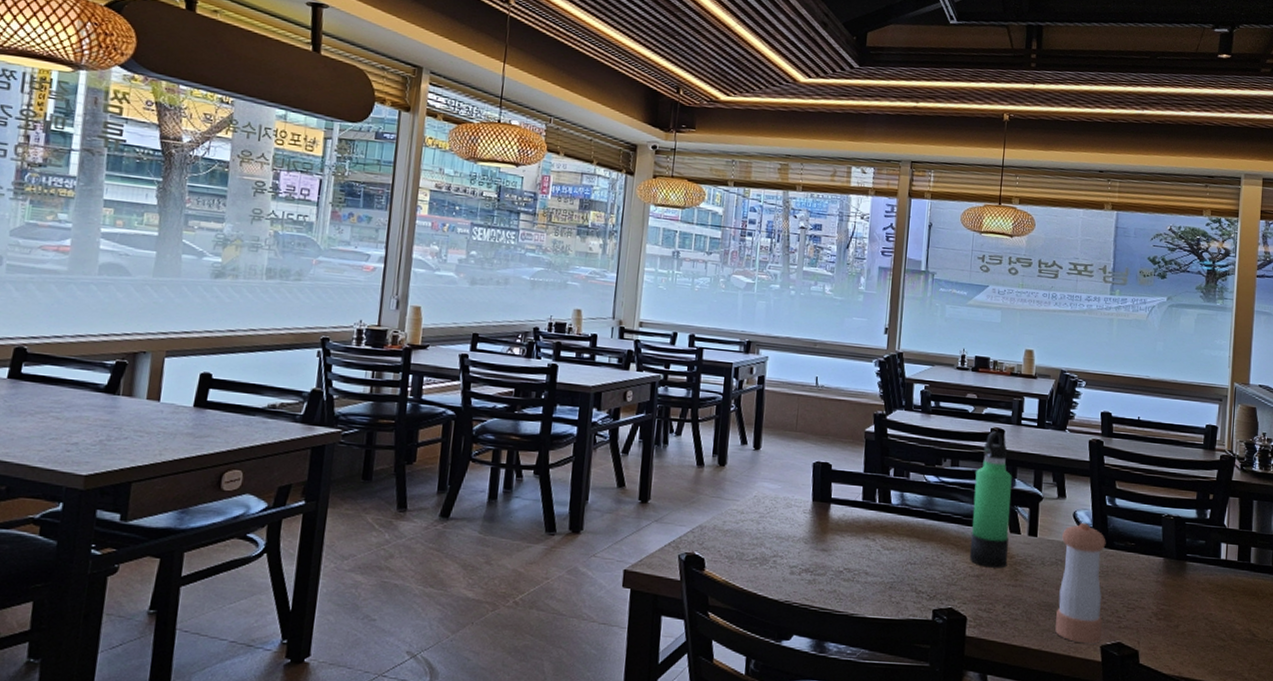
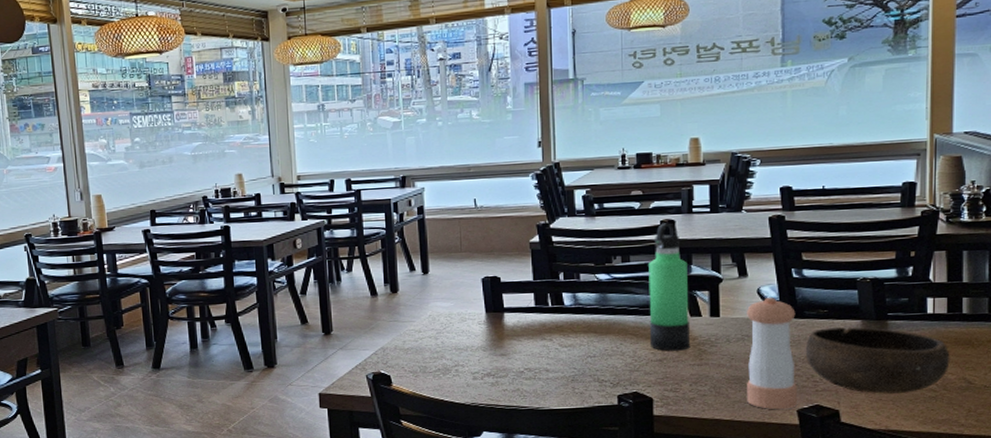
bowl: none [1112,562,1238,639] -> present [805,326,950,394]

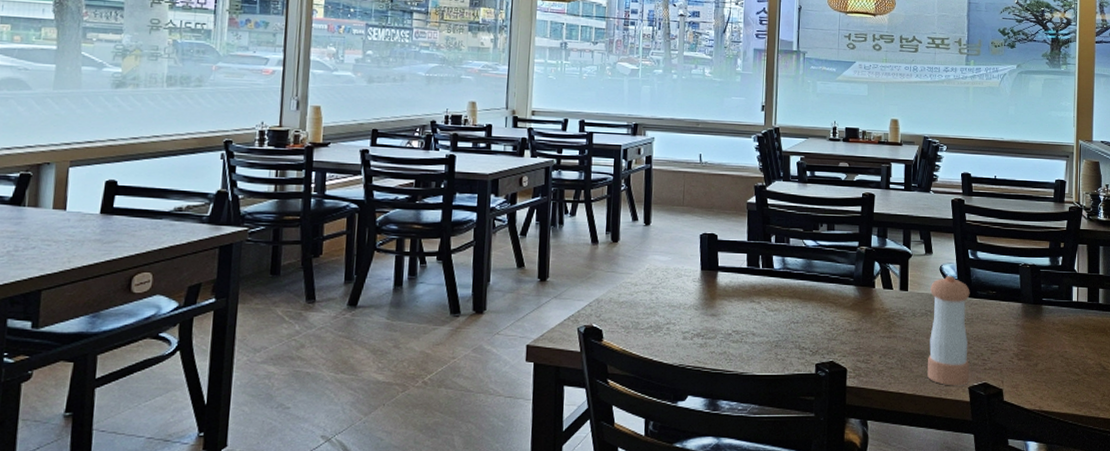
thermos bottle: present [648,223,691,351] -> none [847,196,883,322]
bowl: present [805,326,950,394] -> none [977,309,1090,375]

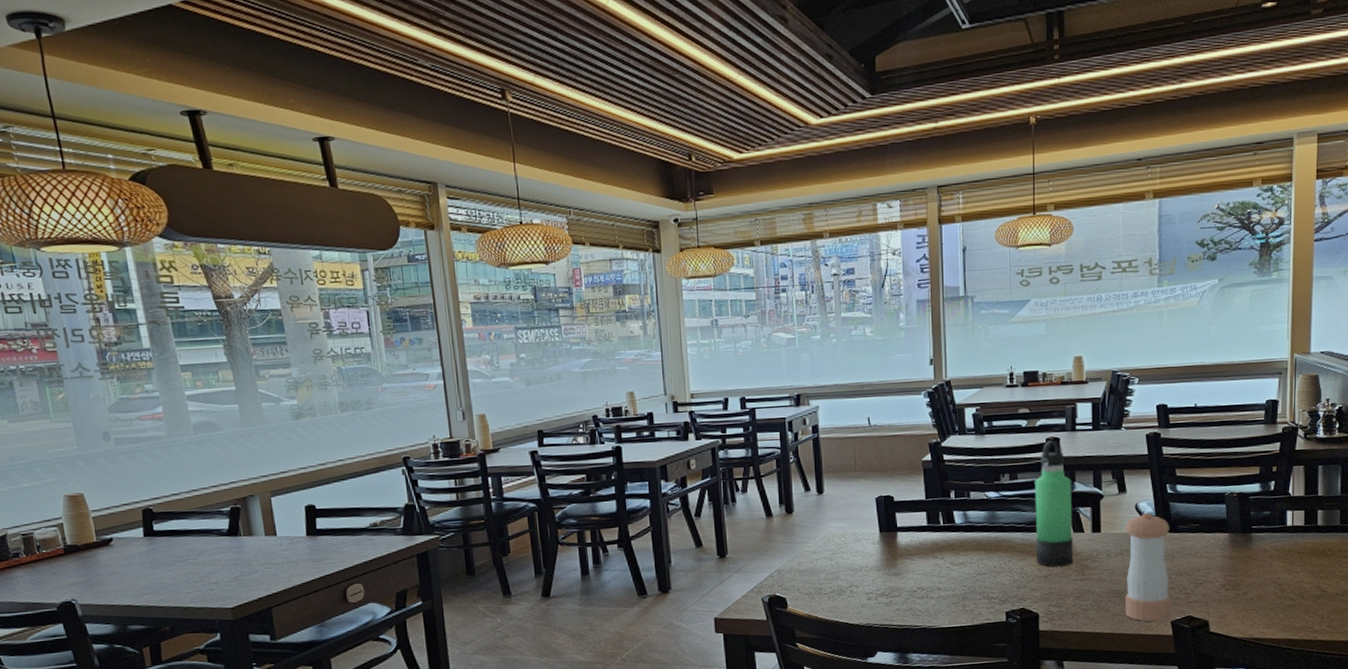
thermos bottle: none [847,196,883,322] -> present [1035,440,1074,567]

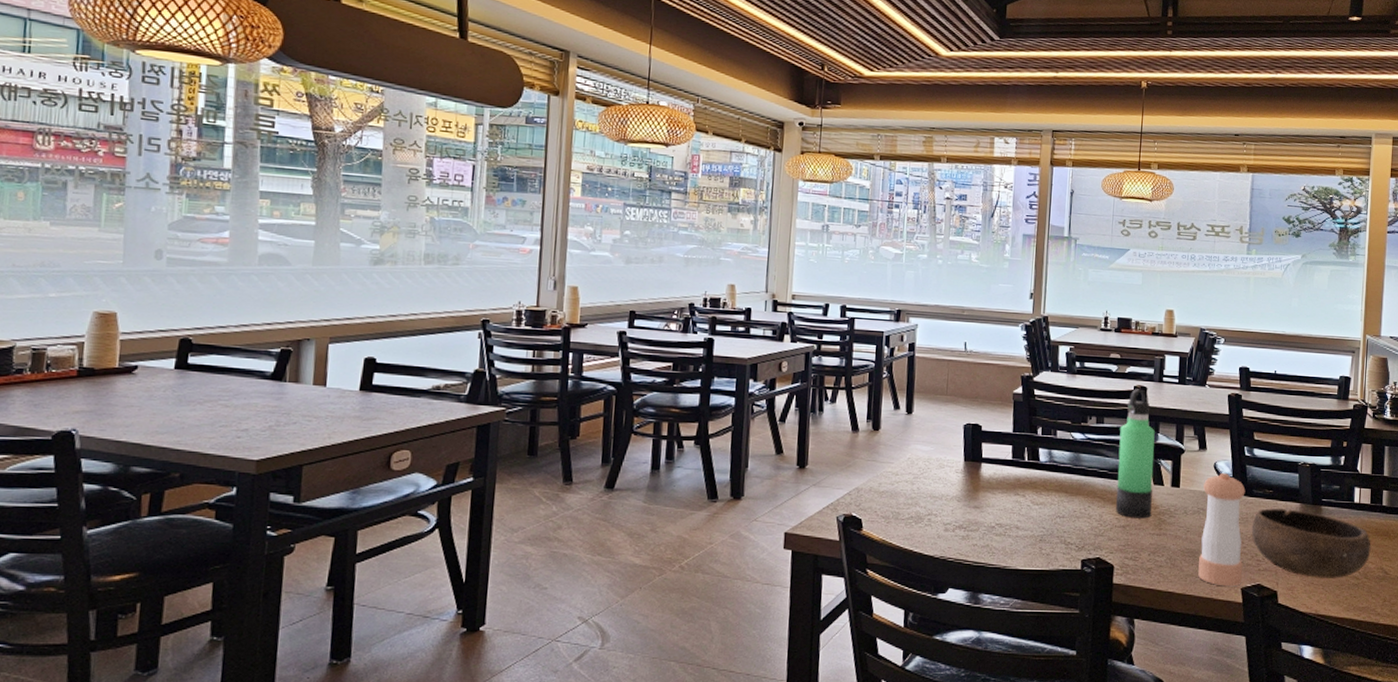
bowl: none [1178,539,1307,604] -> present [1251,508,1371,578]

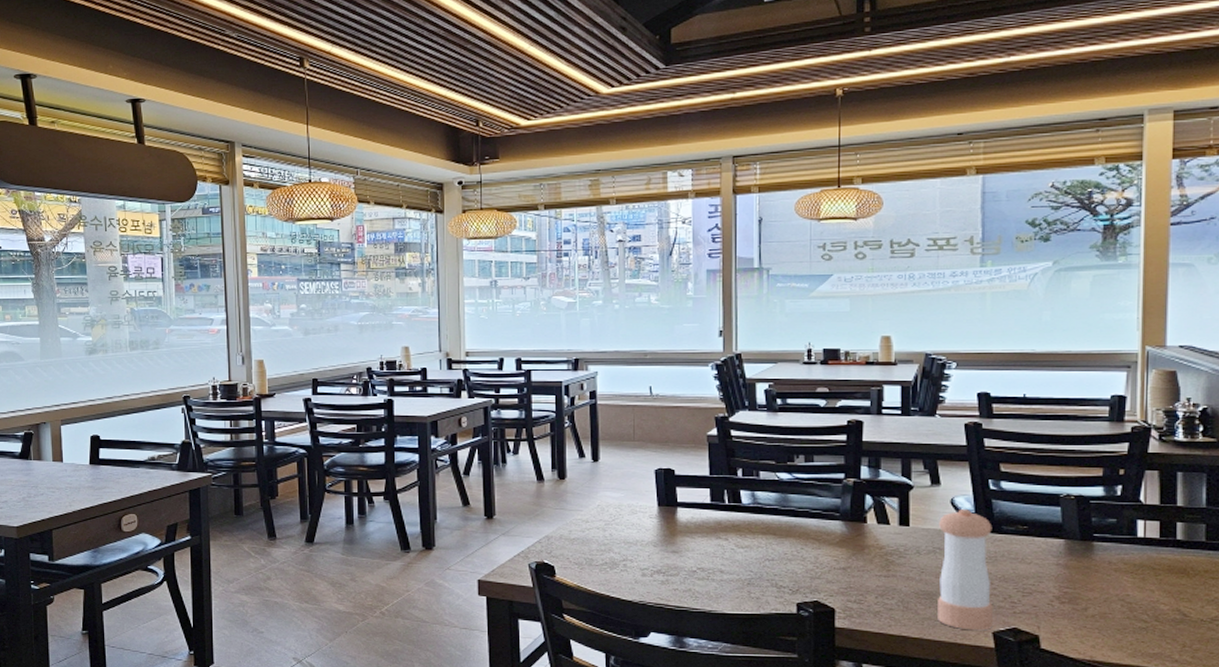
thermos bottle: present [1115,389,1155,519] -> none [833,423,877,560]
bowl: present [1251,508,1371,578] -> none [1002,546,1163,622]

